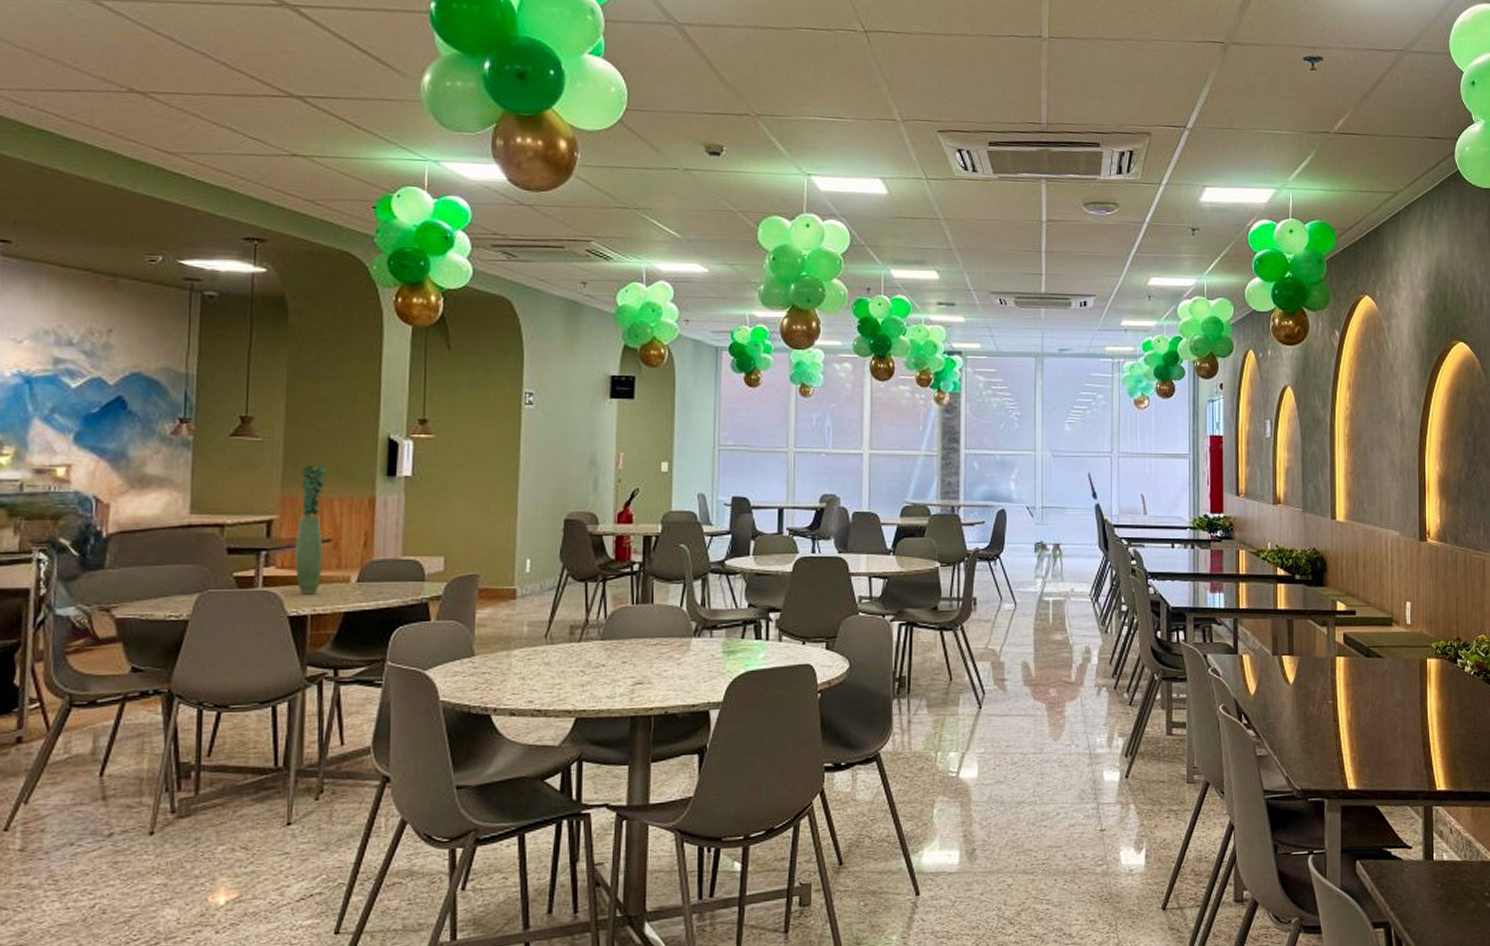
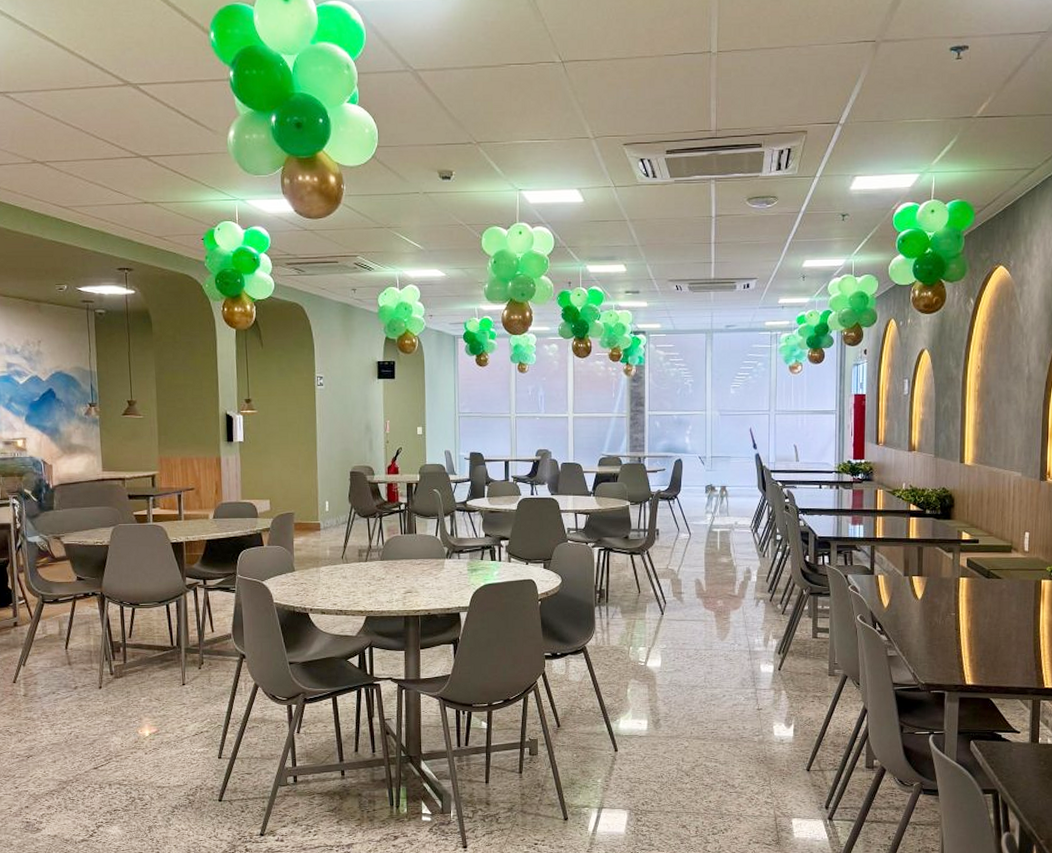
vase: present [295,461,327,595] -> none [171,432,190,528]

